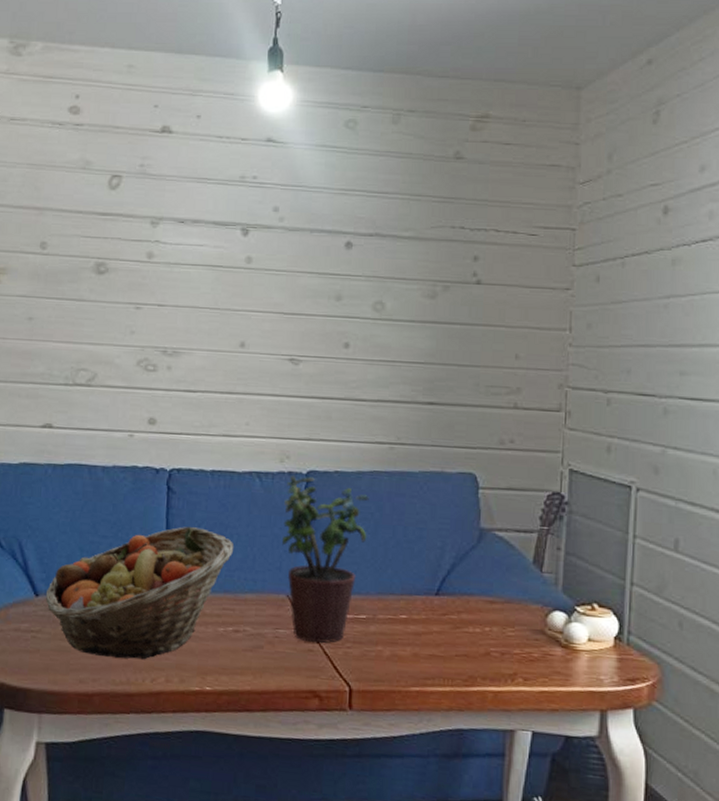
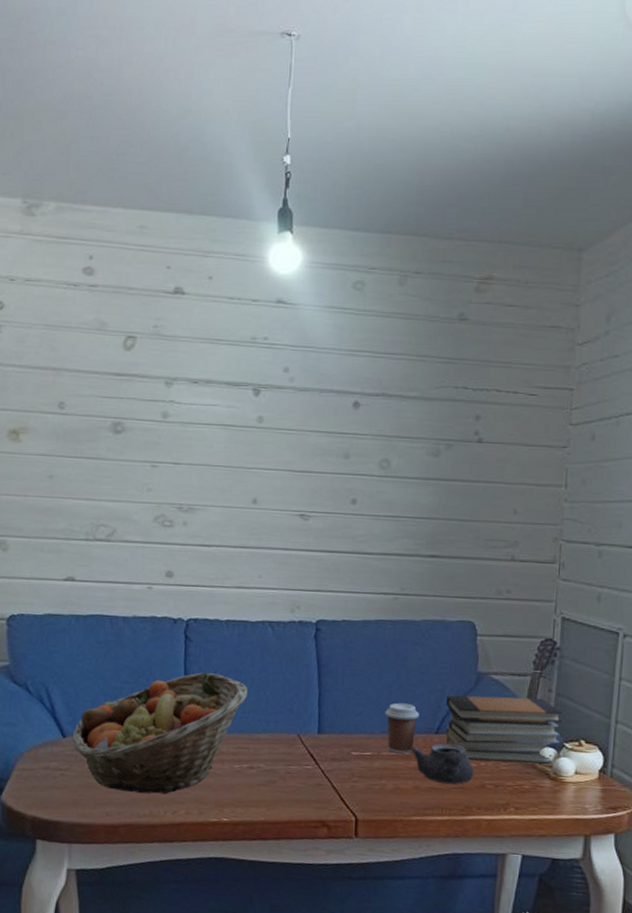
potted plant: present [282,476,369,643] -> none [293,625,375,778]
coffee cup: none [381,561,418,618] -> present [385,703,419,754]
teapot: none [408,605,478,652] -> present [410,743,474,785]
book stack: none [446,553,573,629] -> present [445,695,563,764]

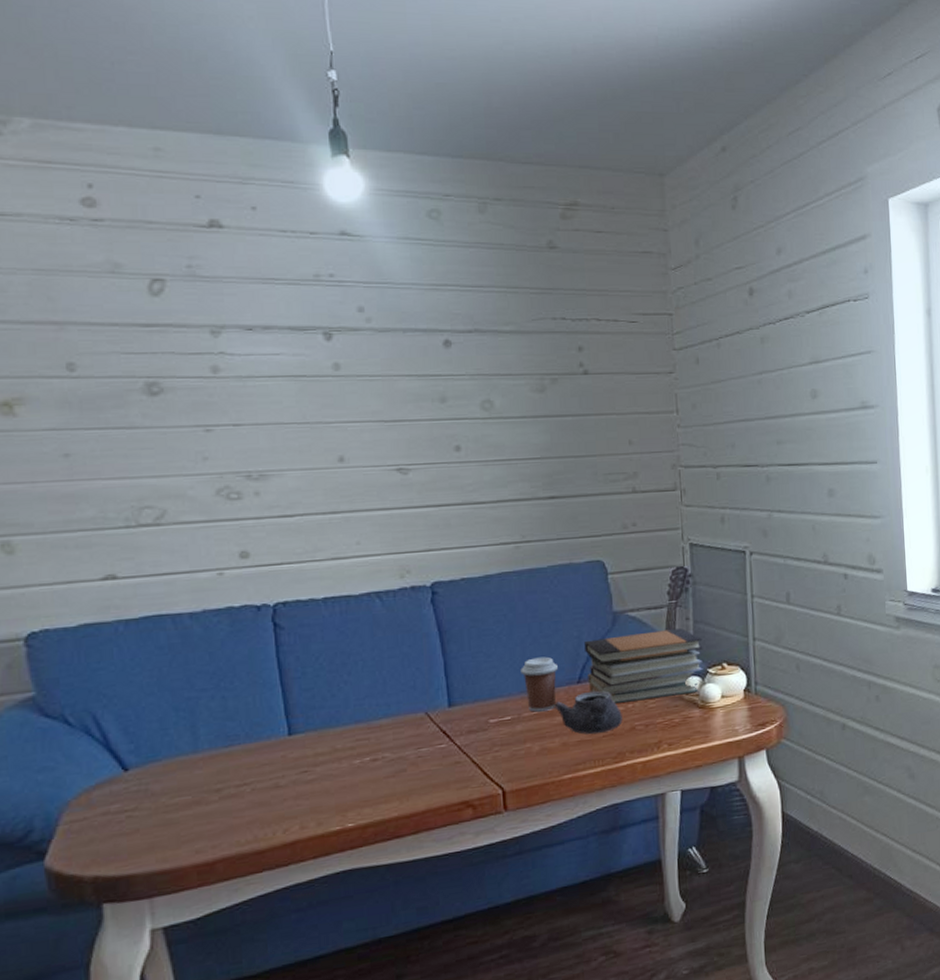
fruit basket: present [72,672,249,795] -> none [137,660,361,821]

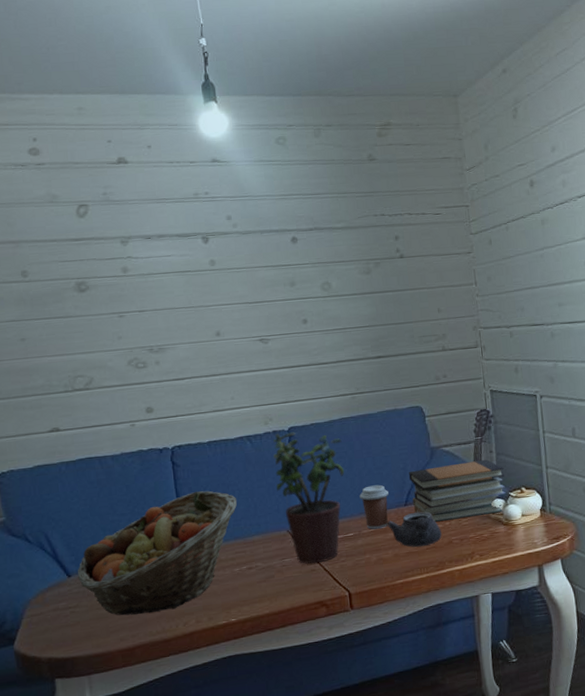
fruit basket: none [137,660,361,821] -> present [77,490,238,616]
potted plant: none [411,588,503,755] -> present [273,432,345,564]

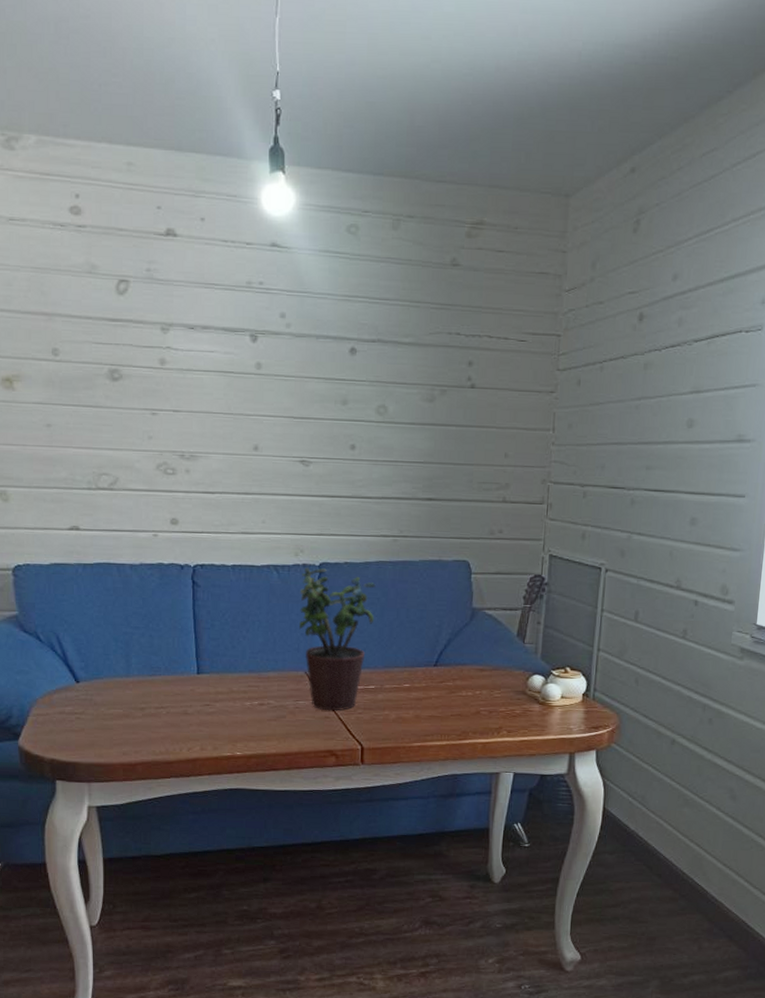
fruit basket: present [77,490,238,616] -> none [85,615,256,733]
coffee cup: present [359,485,389,530] -> none [387,639,419,686]
teapot: present [386,512,442,548] -> none [411,674,470,713]
book stack: present [409,459,506,523] -> none [443,630,550,690]

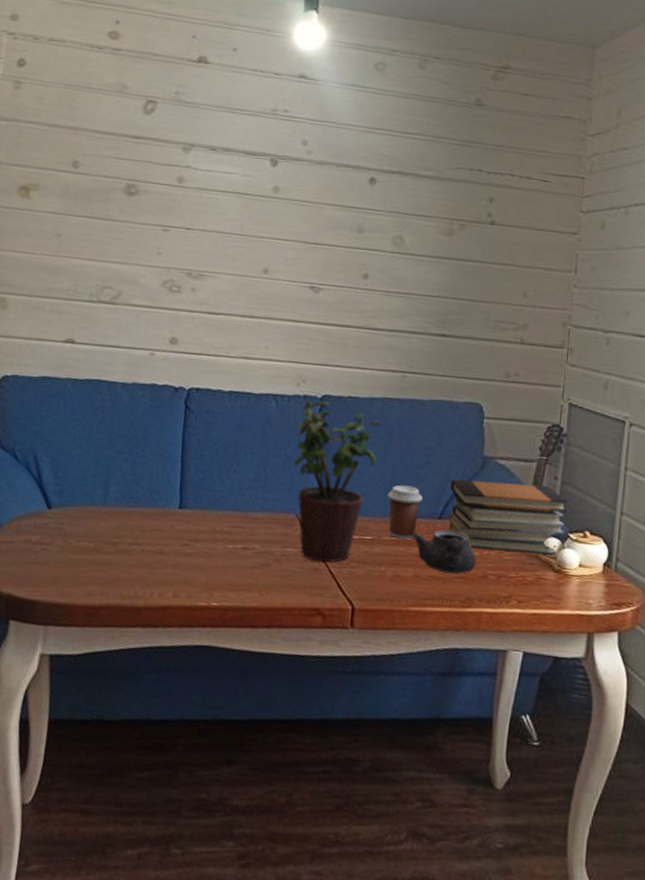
coffee cup: none [387,639,419,686] -> present [387,485,423,540]
teapot: none [411,674,470,713] -> present [412,529,477,574]
book stack: none [443,630,550,690] -> present [449,478,568,555]

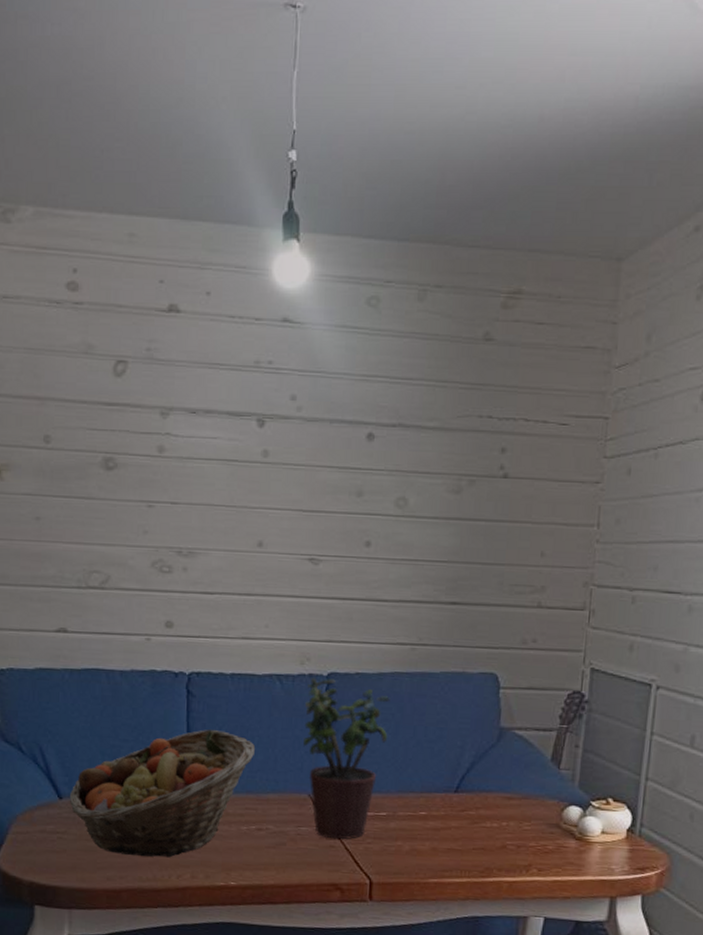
fruit basket: none [57,444,248,575] -> present [69,729,256,858]
coffee cup: present [387,485,423,540] -> none [401,760,437,814]
teapot: present [412,529,477,574] -> none [428,802,495,846]
book stack: present [449,478,568,555] -> none [465,751,590,823]

